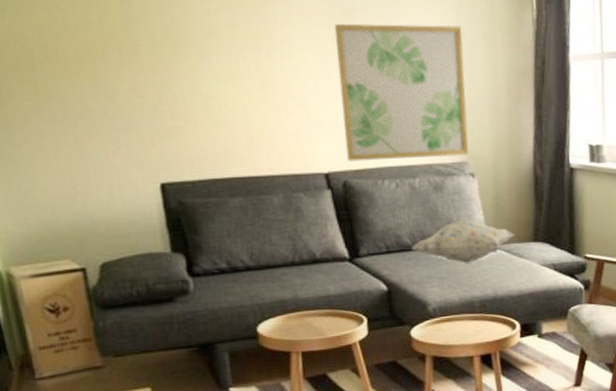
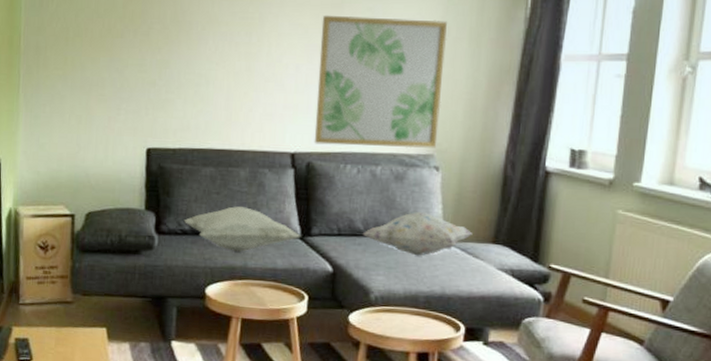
cushion: none [218,236,350,285] -> present [183,206,301,253]

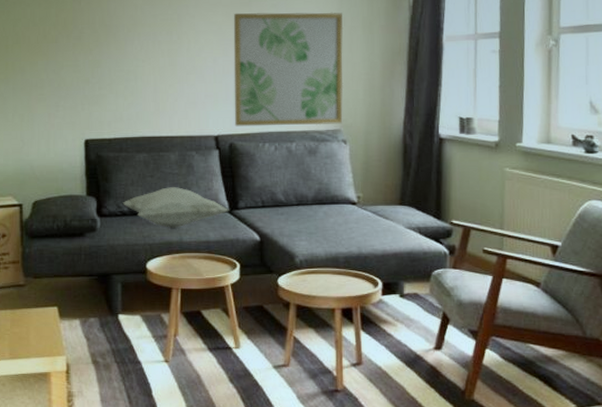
decorative pillow: present [363,211,473,256] -> none [285,180,381,221]

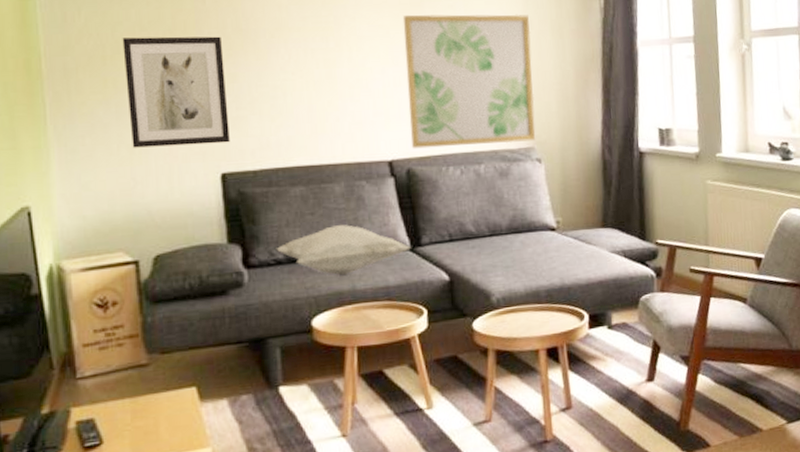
wall art: none [20,30,93,117] -> present [122,36,230,148]

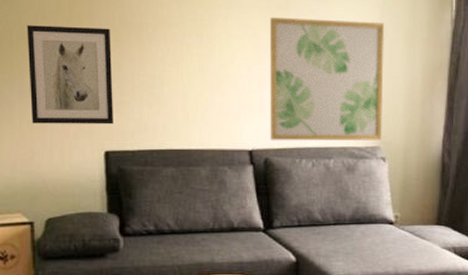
cushion: present [276,225,411,276] -> none [148,205,264,249]

